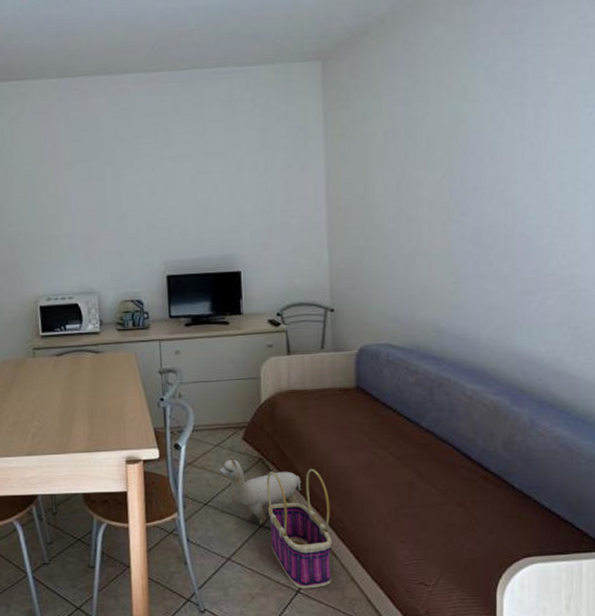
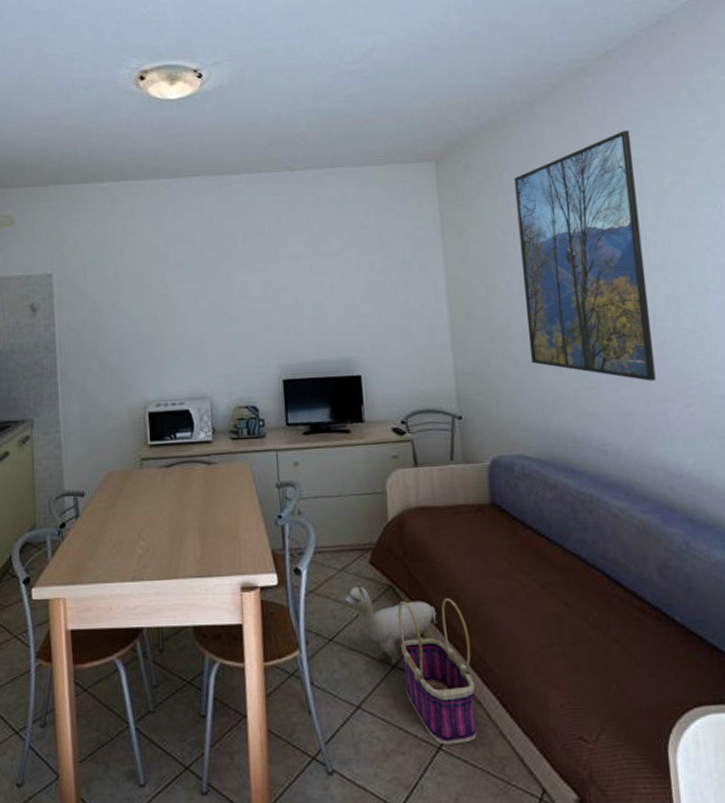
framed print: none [399,27,520,276] -> present [514,130,656,381]

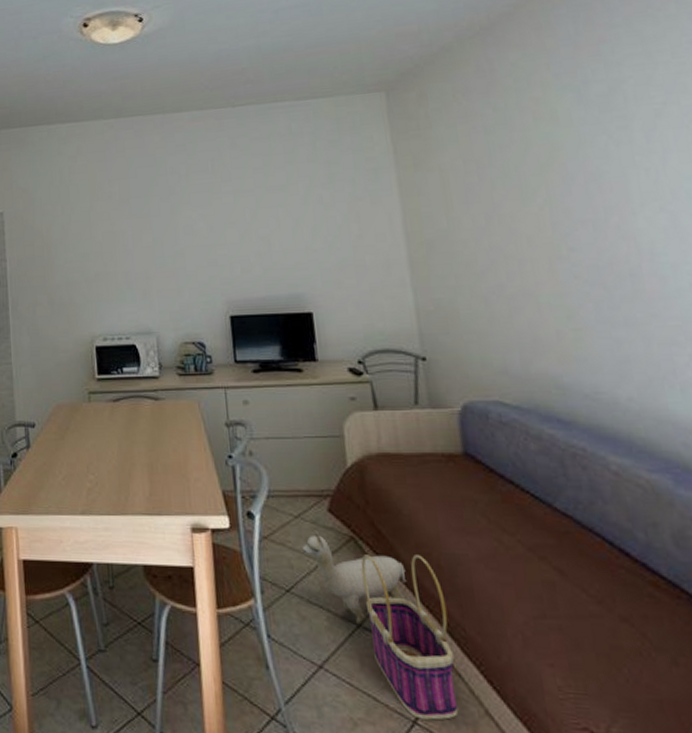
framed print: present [514,130,656,381] -> none [474,48,658,323]

